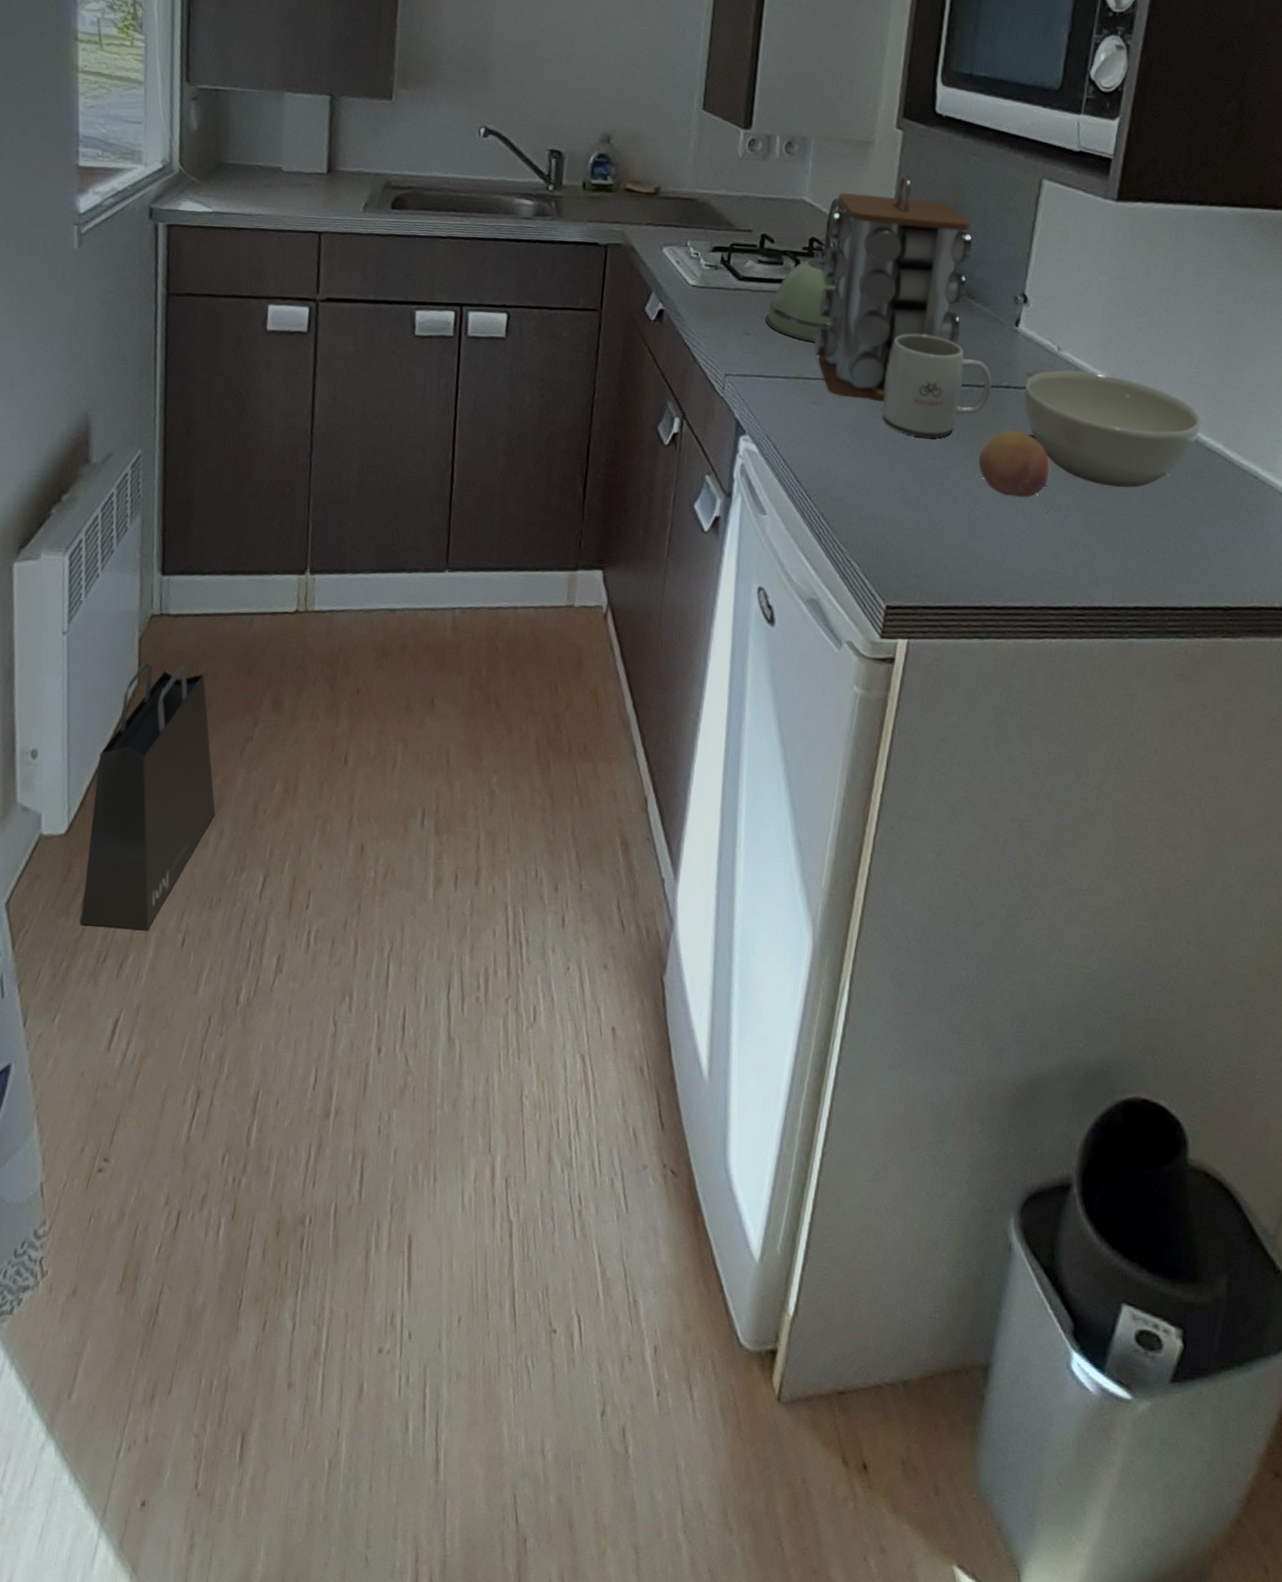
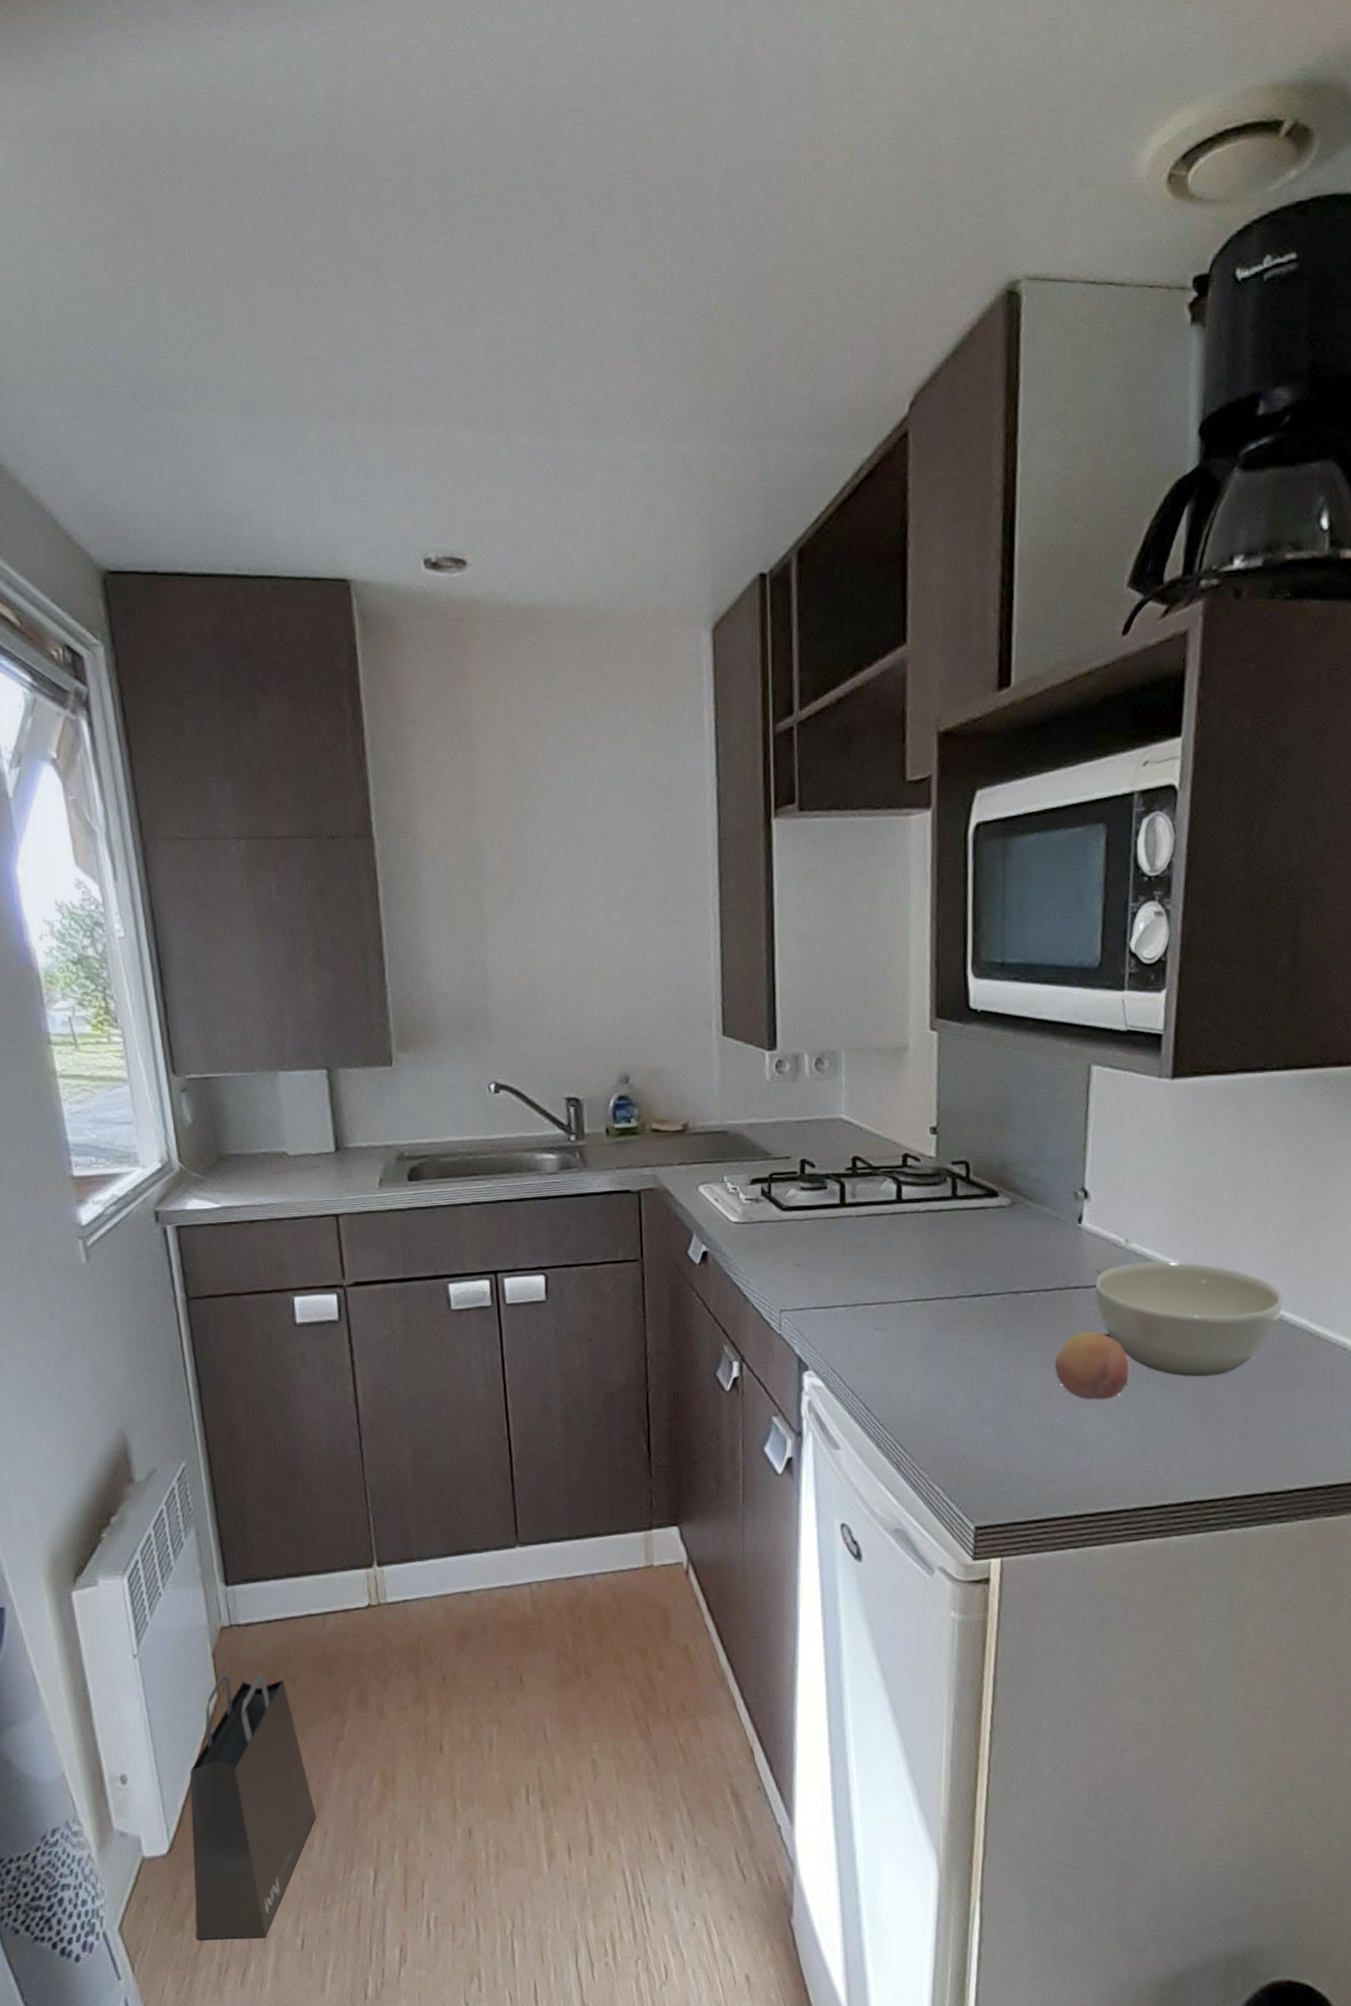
kettle: present [766,197,844,342] -> none [816,1111,886,1266]
spice rack: present [814,174,973,402] -> none [870,1077,1025,1319]
mug: present [882,333,992,438] -> none [947,1243,1061,1351]

